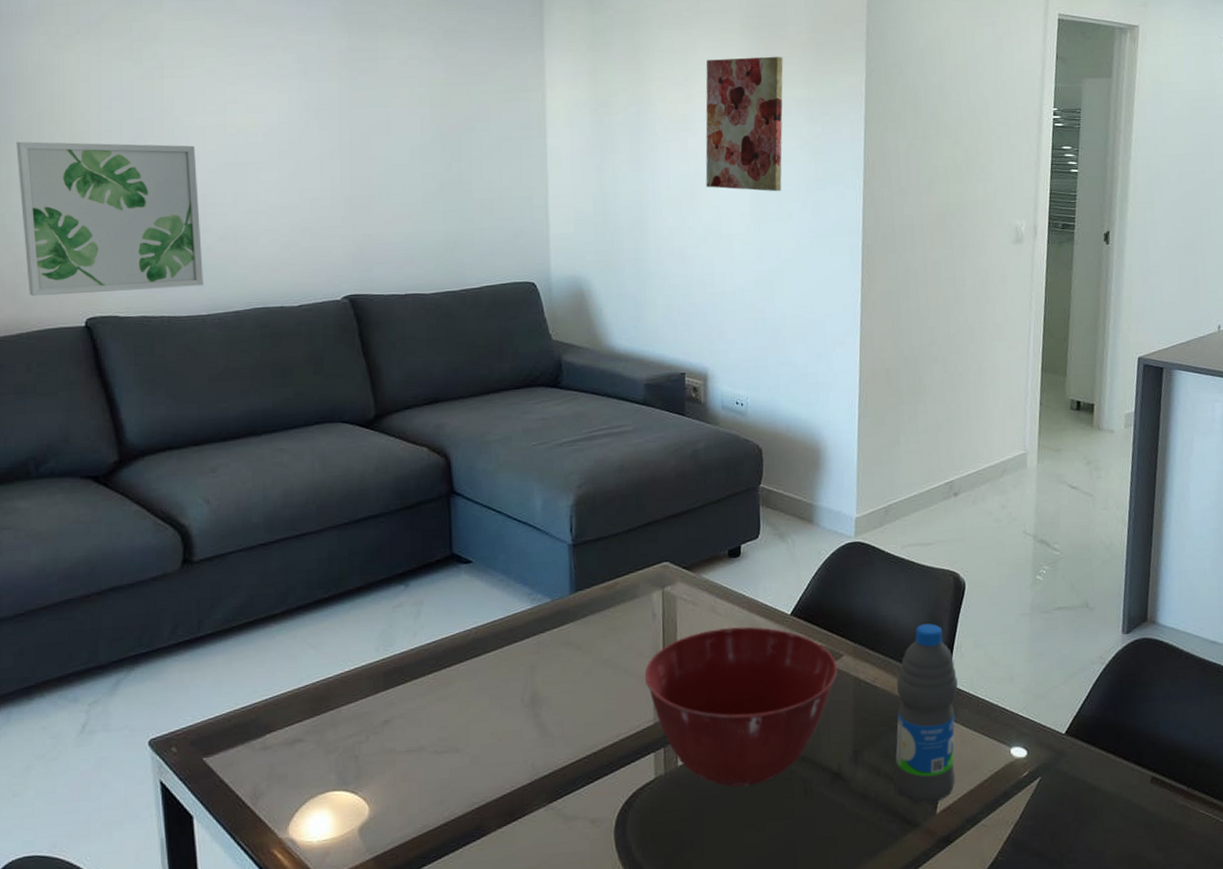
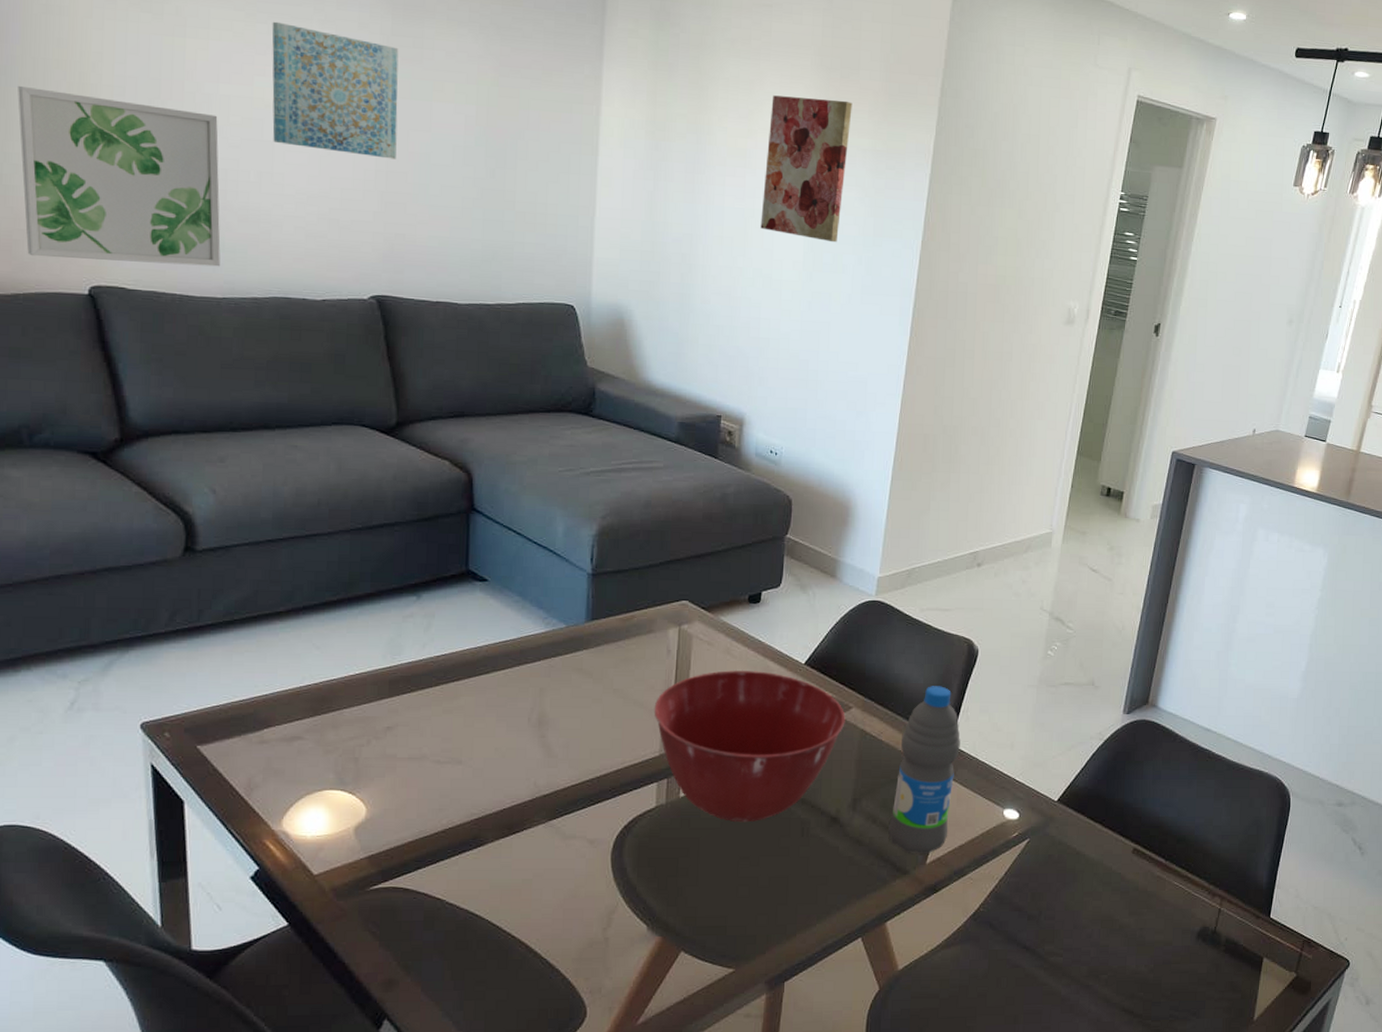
wall art: none [240,53,359,166] -> present [272,21,399,159]

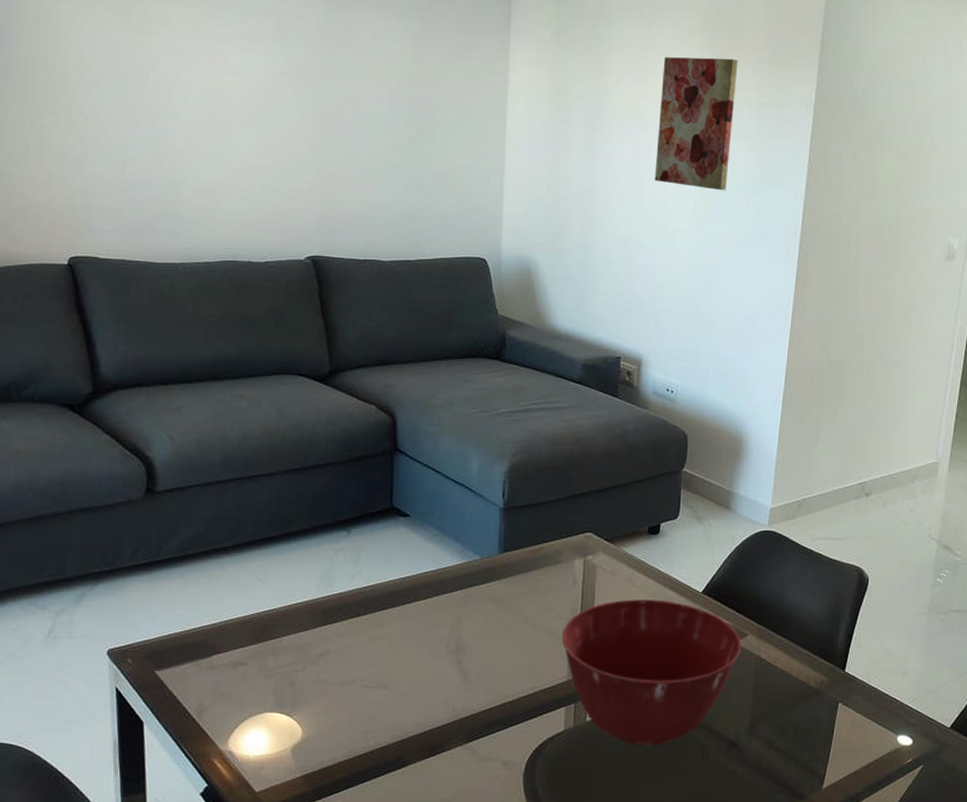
wall art: present [18,85,221,267] -> none [12,84,179,236]
wall art: present [272,21,399,159] -> none [223,16,331,133]
water bottle: present [888,686,960,854] -> none [785,613,853,779]

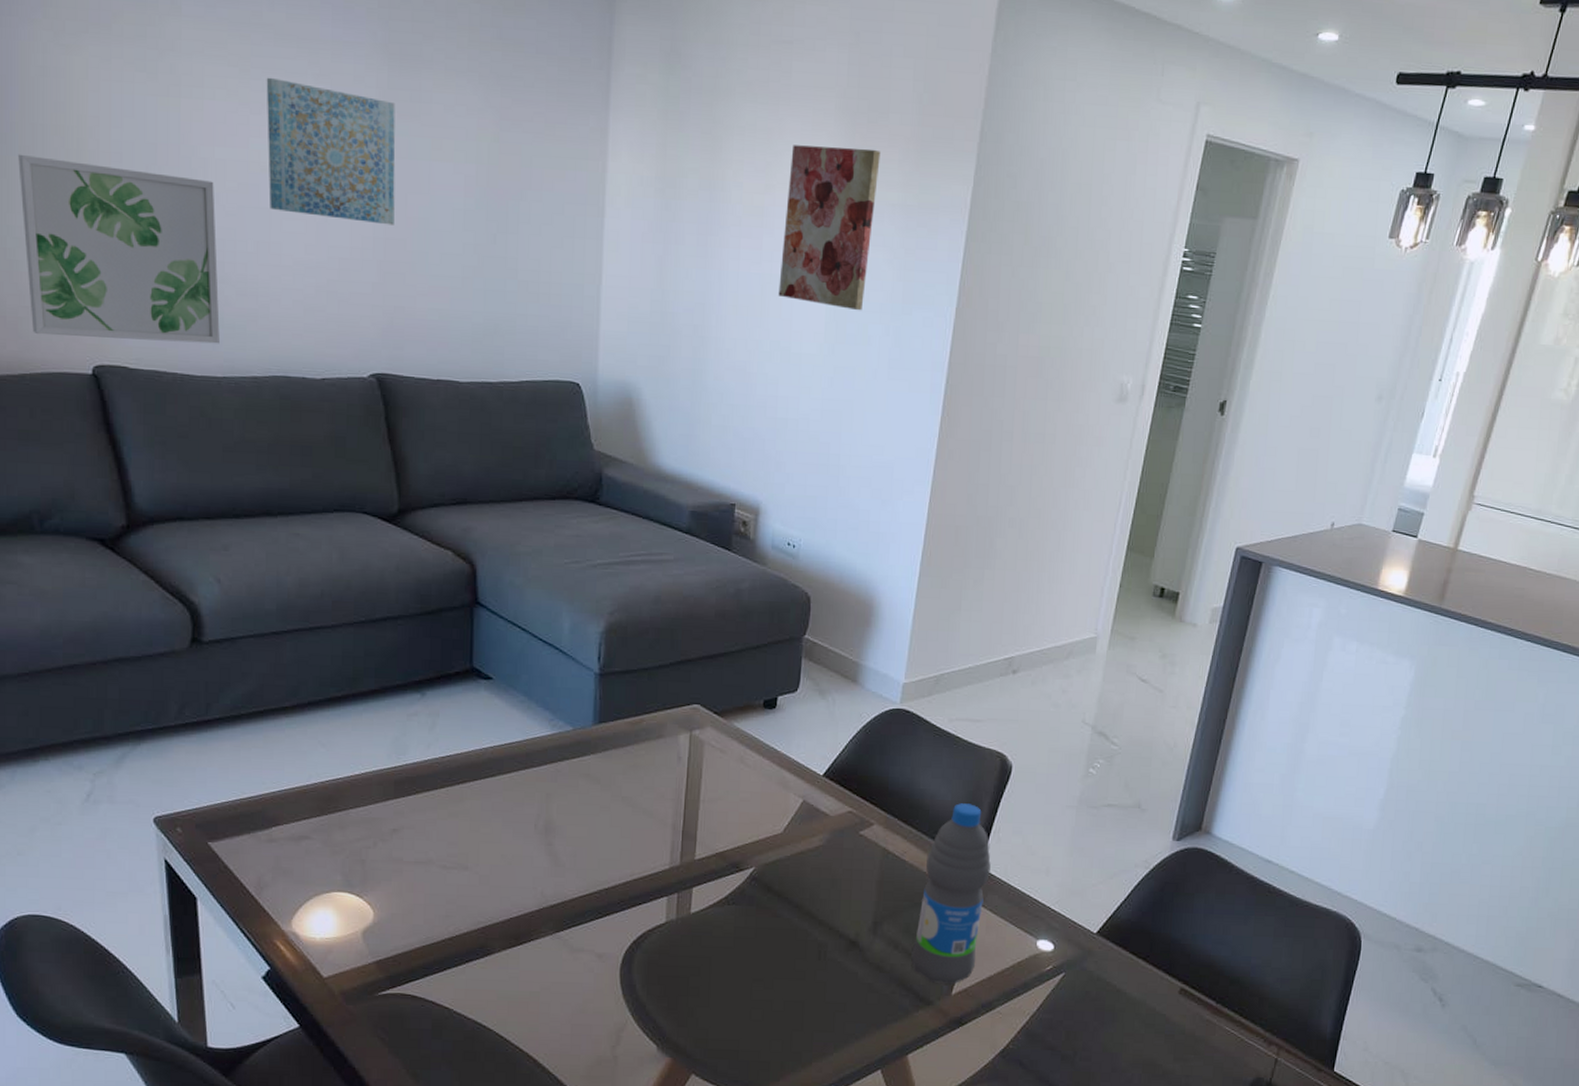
wall art: none [12,84,179,236] -> present [18,154,220,344]
wall art: none [223,16,331,133] -> present [266,77,396,225]
mixing bowl: present [561,599,742,745] -> none [663,780,866,942]
water bottle: none [785,613,853,779] -> present [911,803,991,985]

